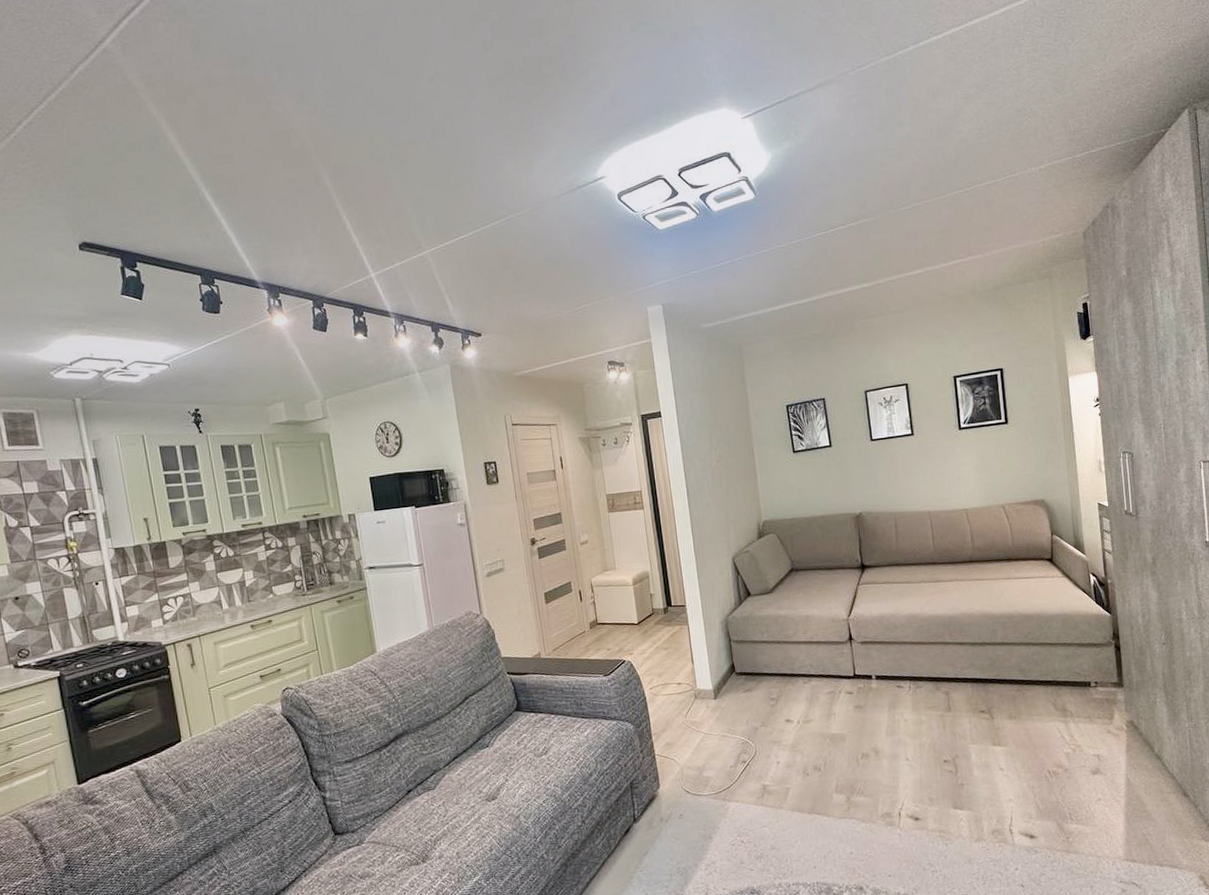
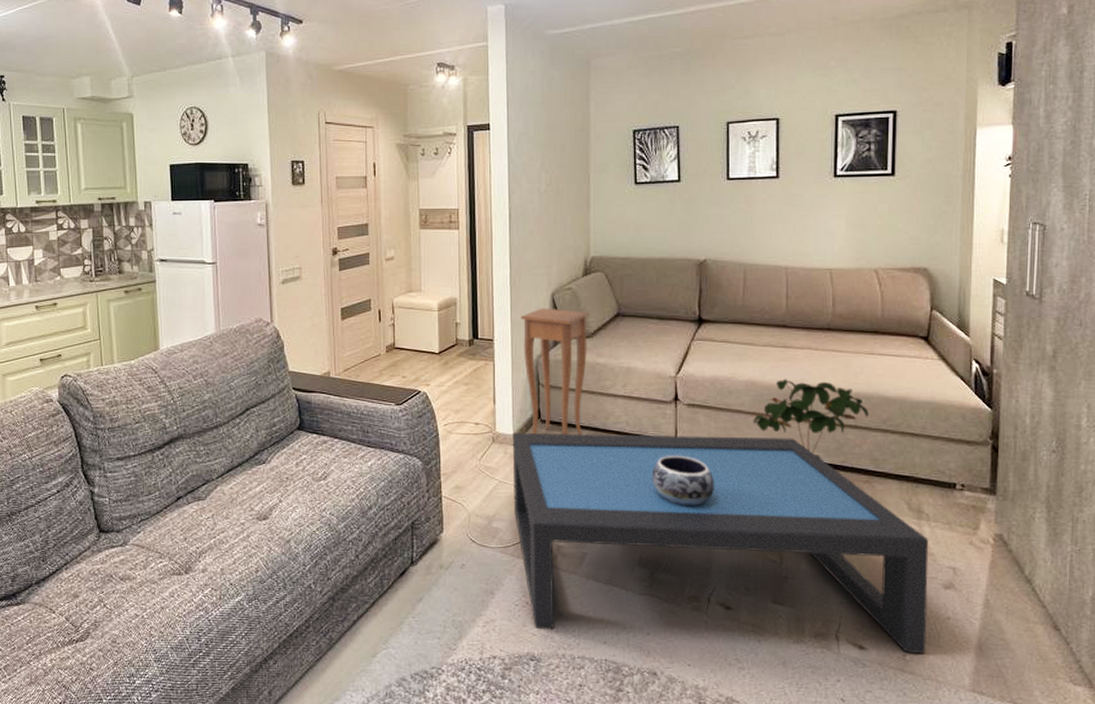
side table: none [707,570,774,686] -> present [521,308,589,435]
coffee table: none [712,660,1085,864] -> present [512,432,929,654]
decorative bowl: none [838,688,893,734] -> present [652,455,714,506]
potted plant: none [917,607,1013,677] -> present [753,378,869,461]

